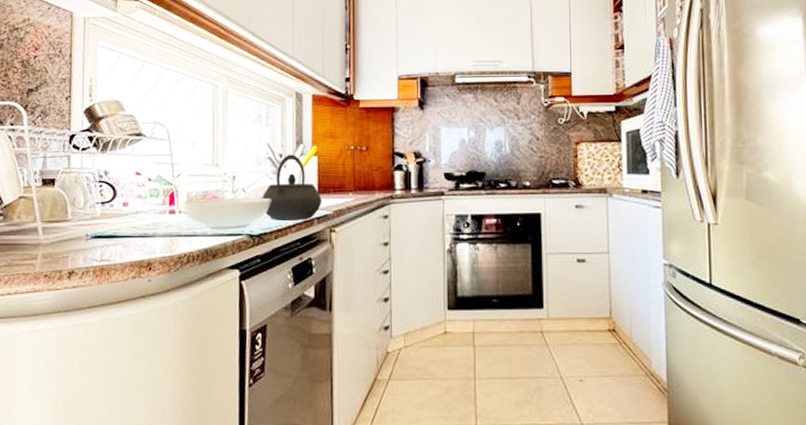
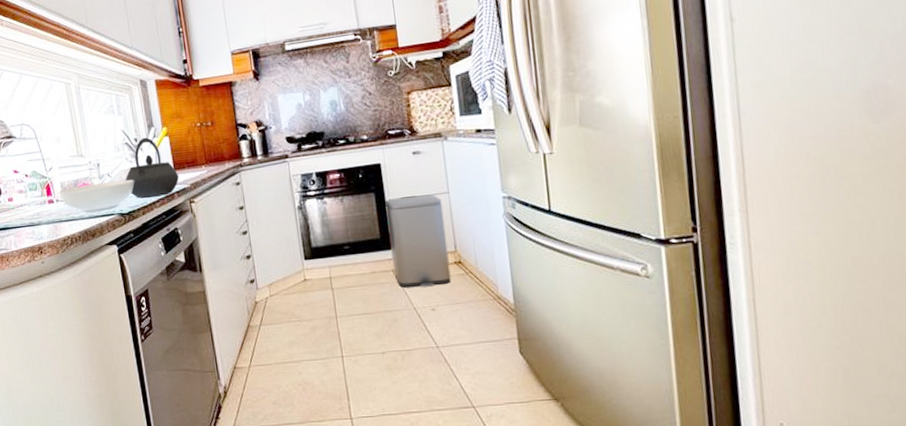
pedal bin: none [541,252,603,356] -> present [385,194,451,288]

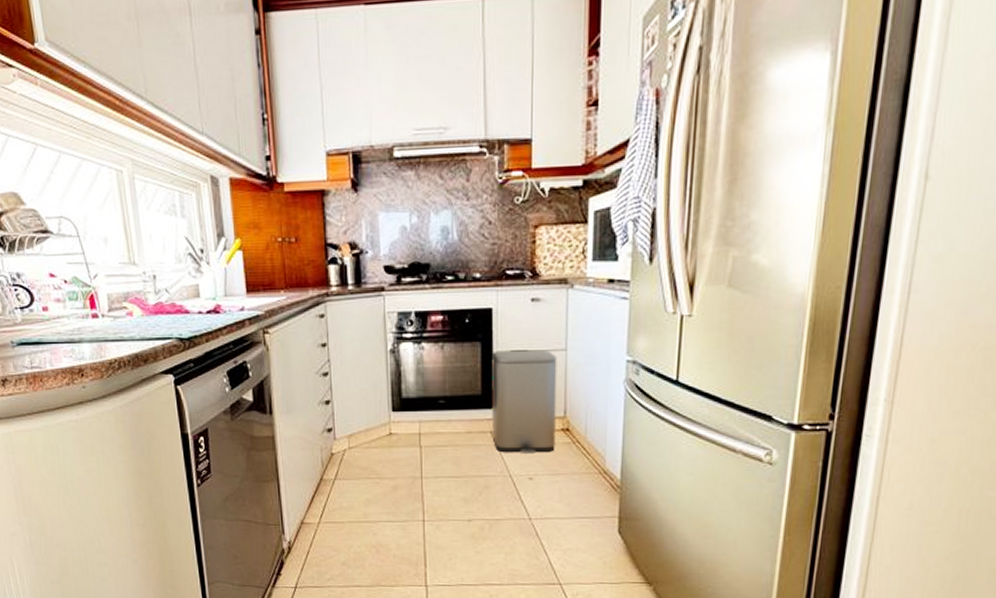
bowl: present [59,179,135,213] -> none [105,298,199,334]
kettle: present [125,137,179,198] -> none [187,249,252,322]

